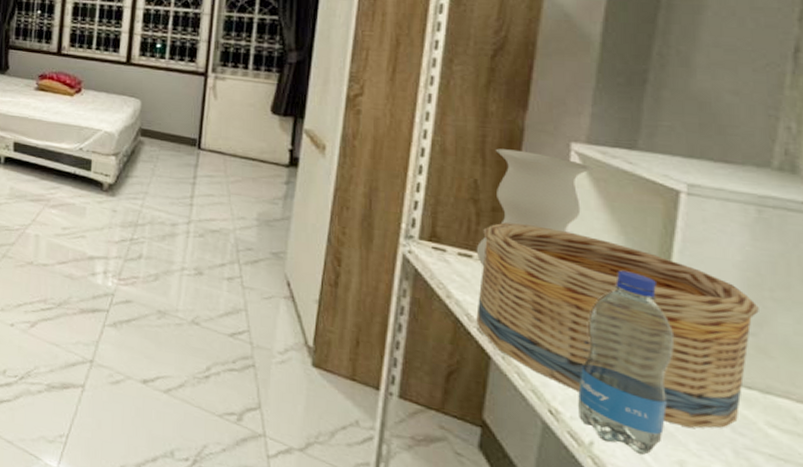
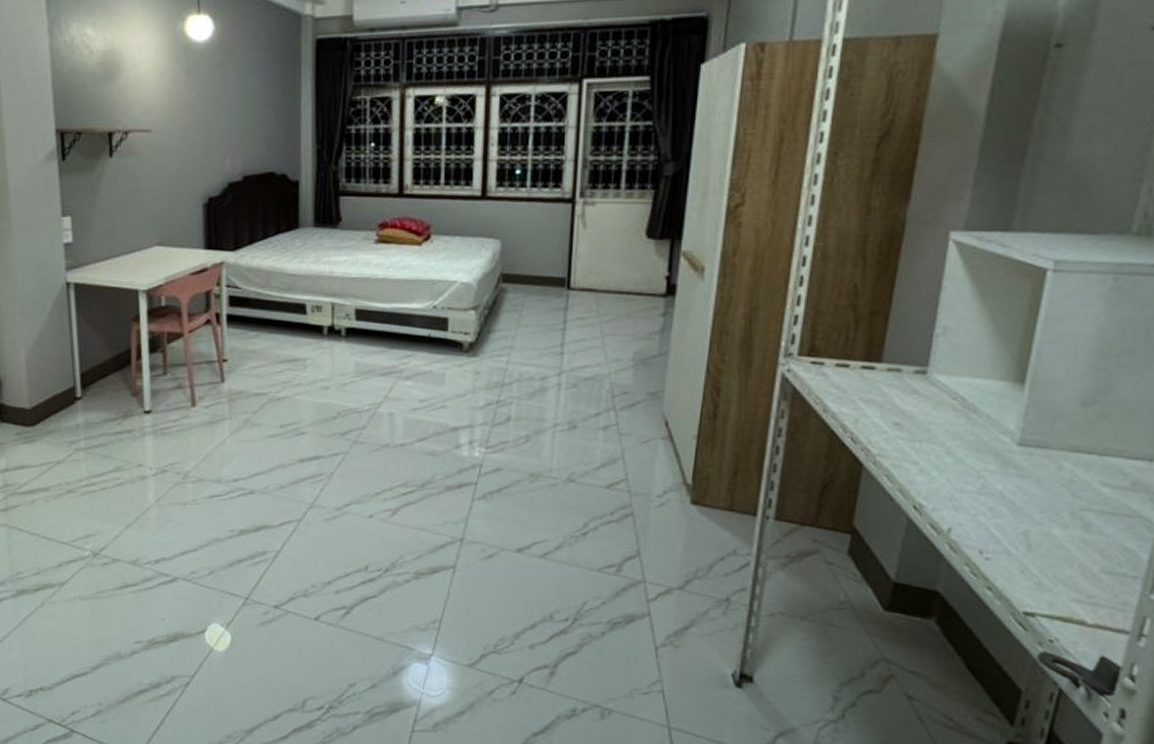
vase: present [476,148,593,266] -> none [853,246,969,374]
basket: present [476,222,759,428] -> none [851,324,1105,499]
bottle: present [577,270,675,456] -> none [939,358,1030,533]

